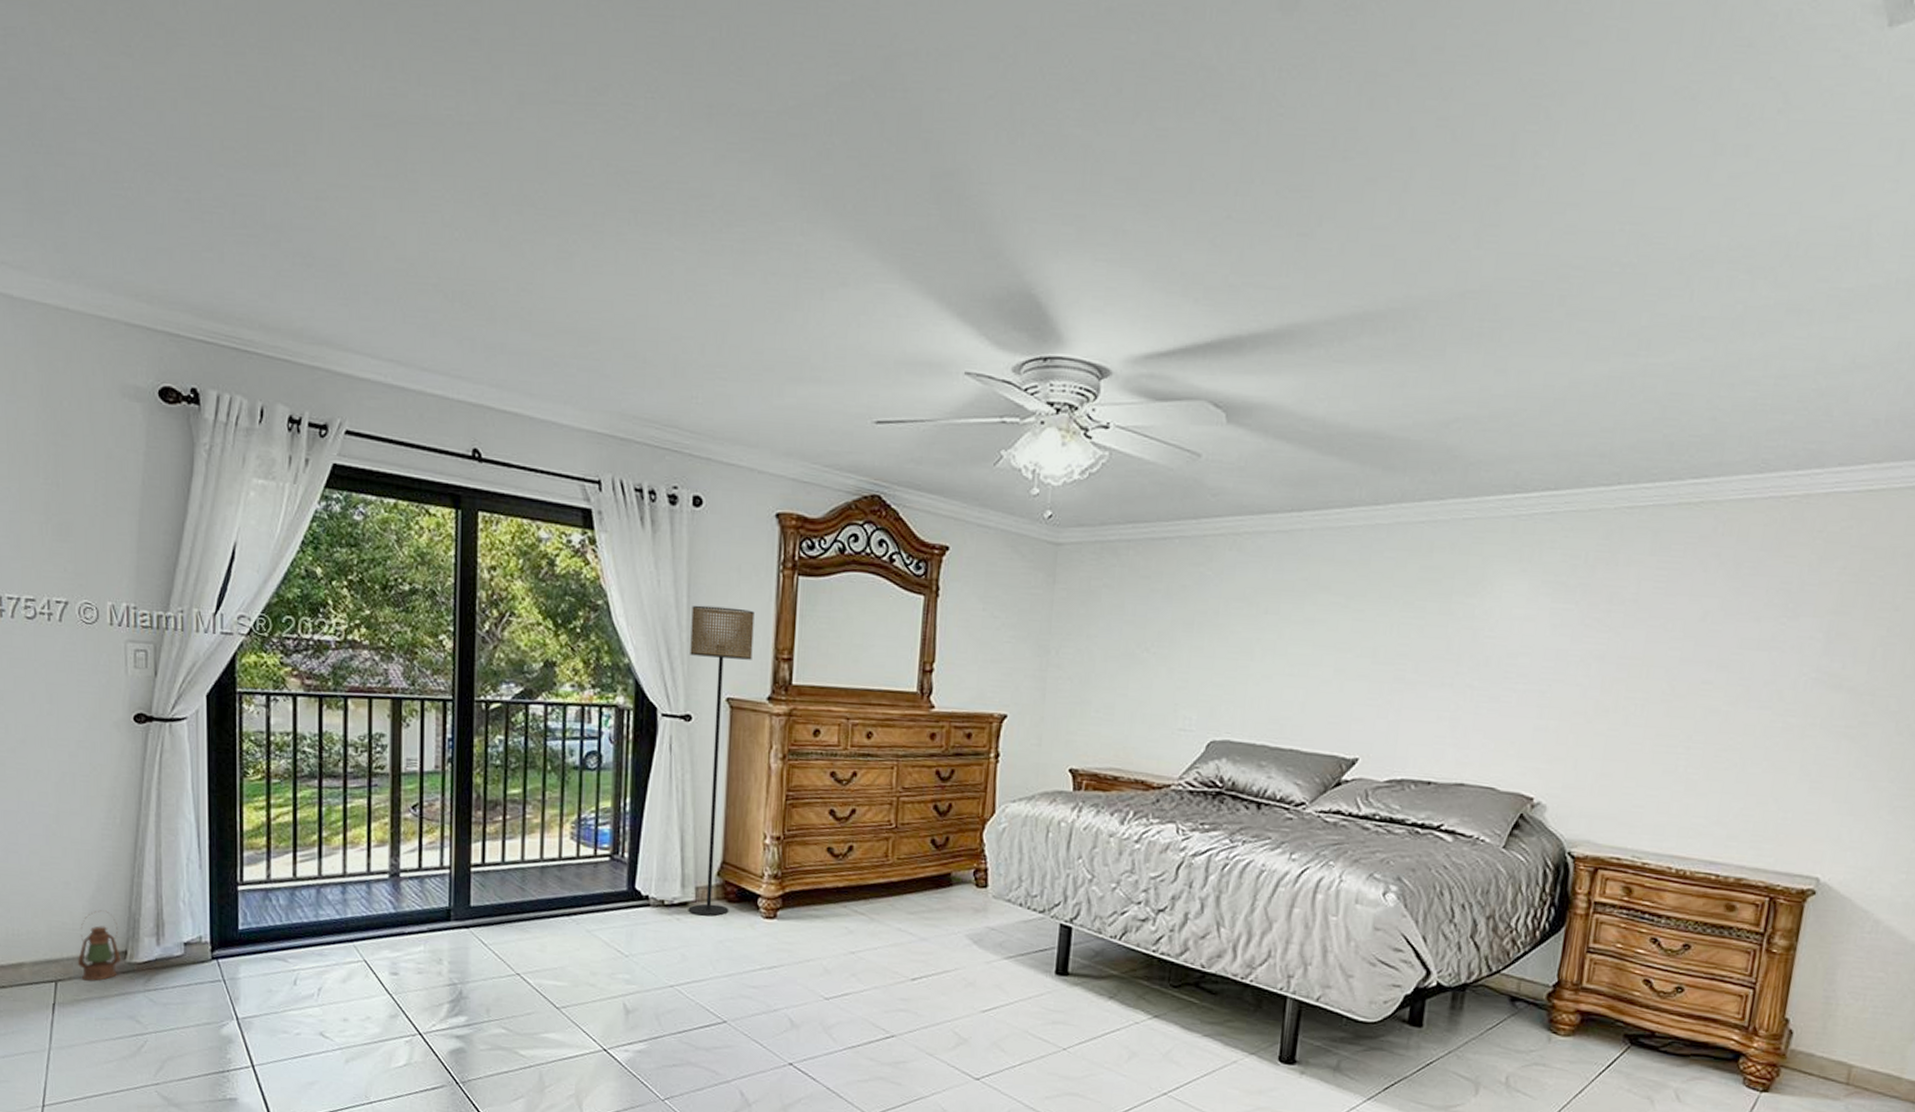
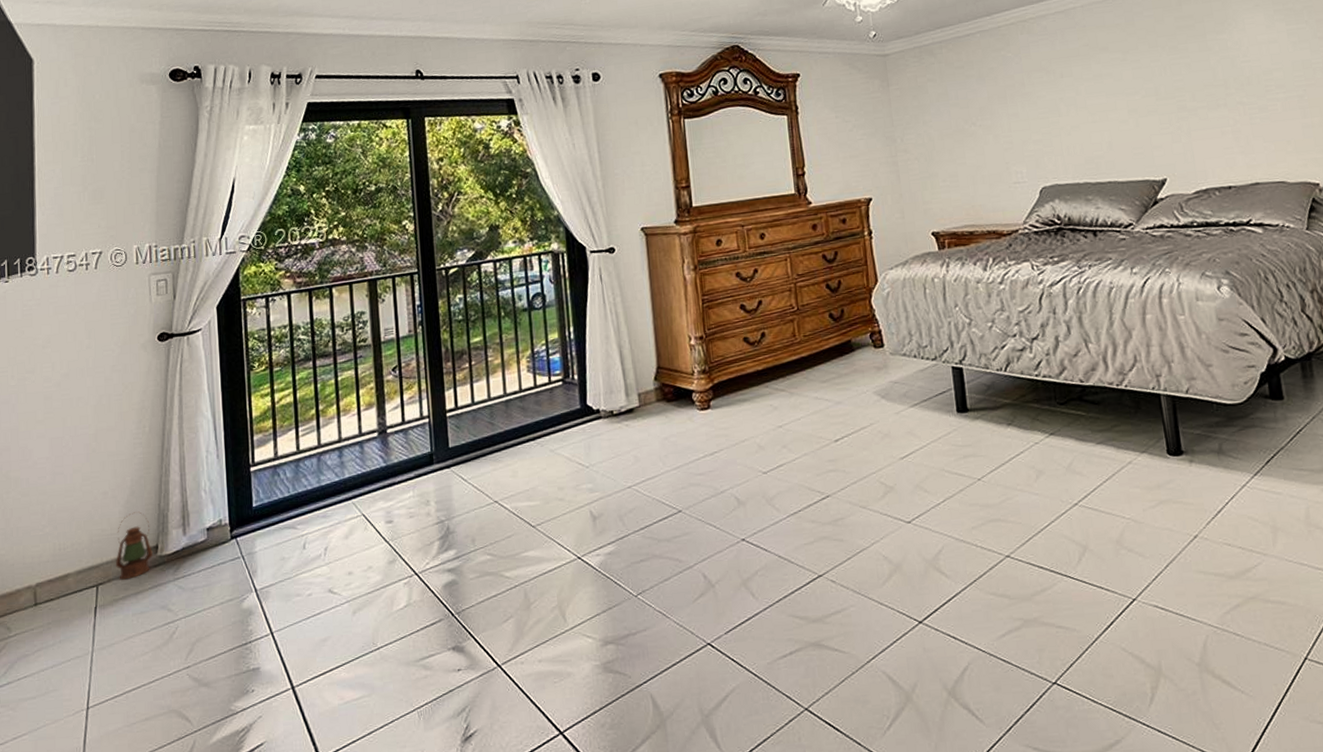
floor lamp: present [688,605,755,916] -> none [603,153,669,419]

